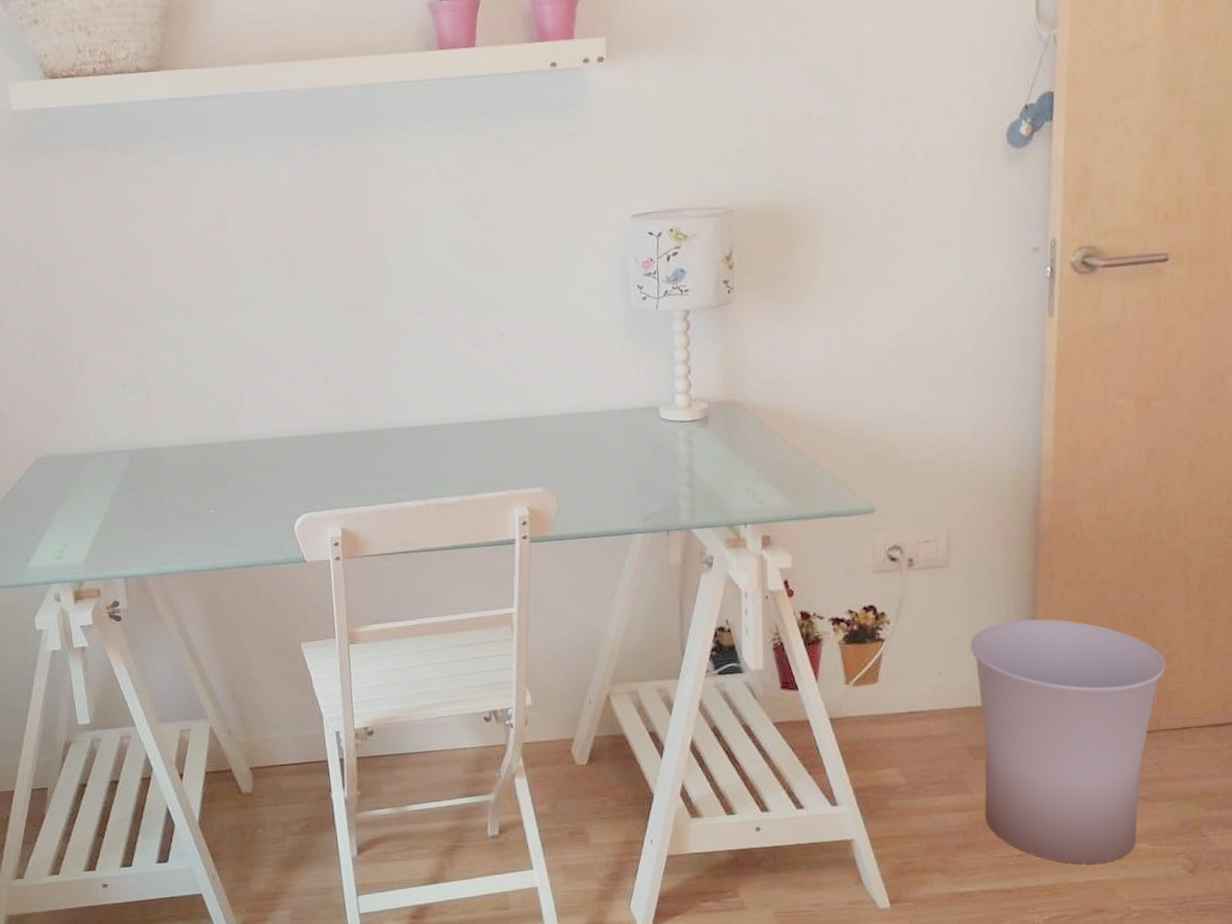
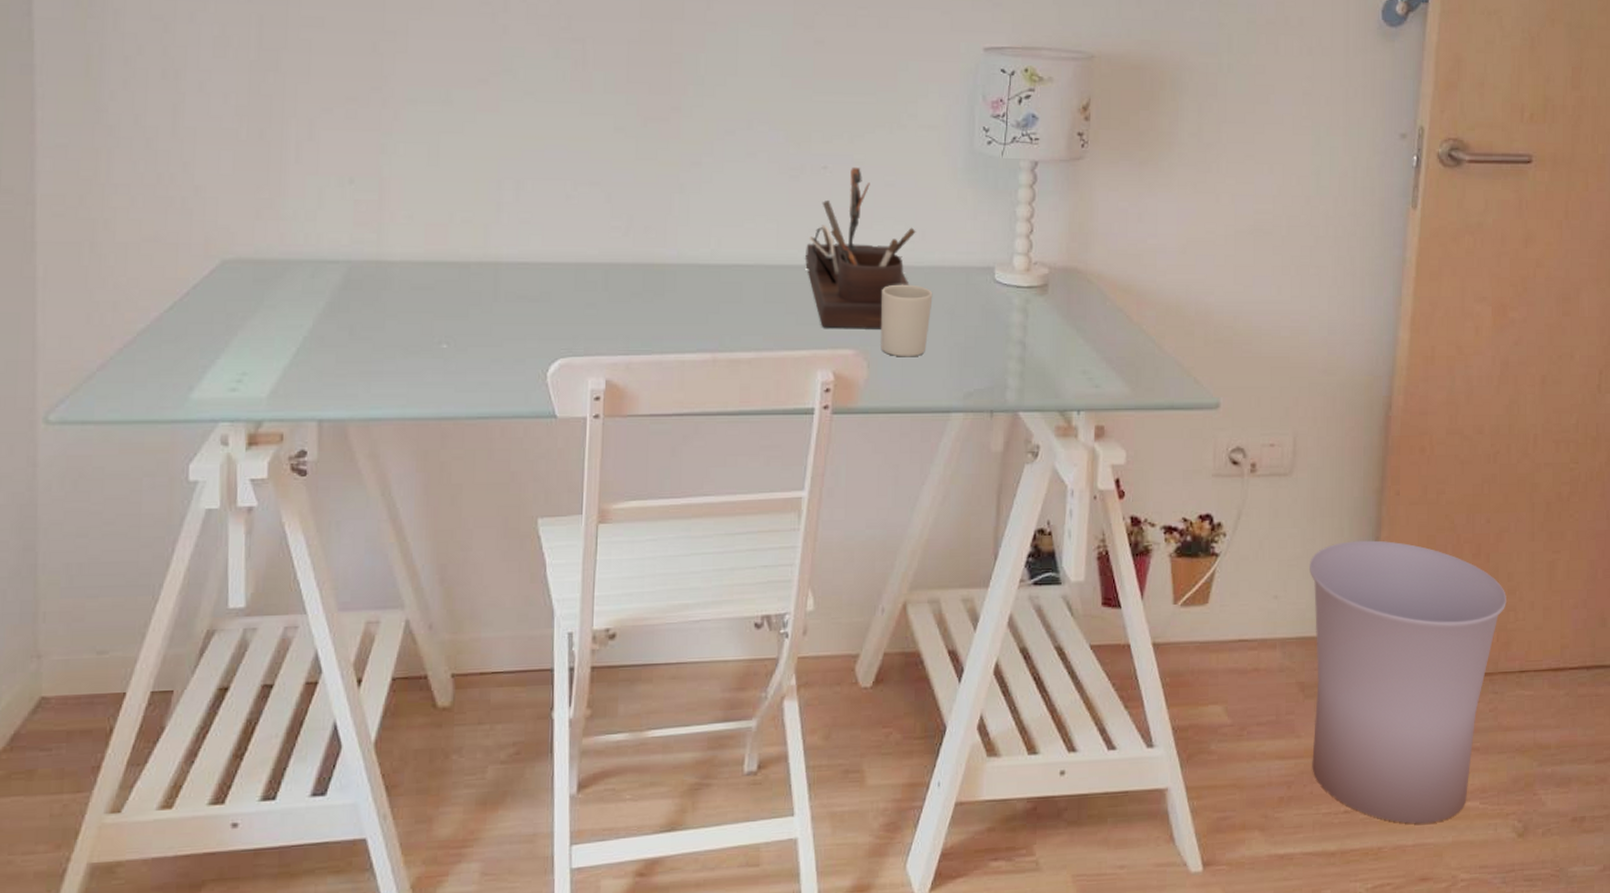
desk organizer: none [493,331,587,471] -> present [805,166,916,328]
mug: none [562,428,607,491] -> present [881,284,933,357]

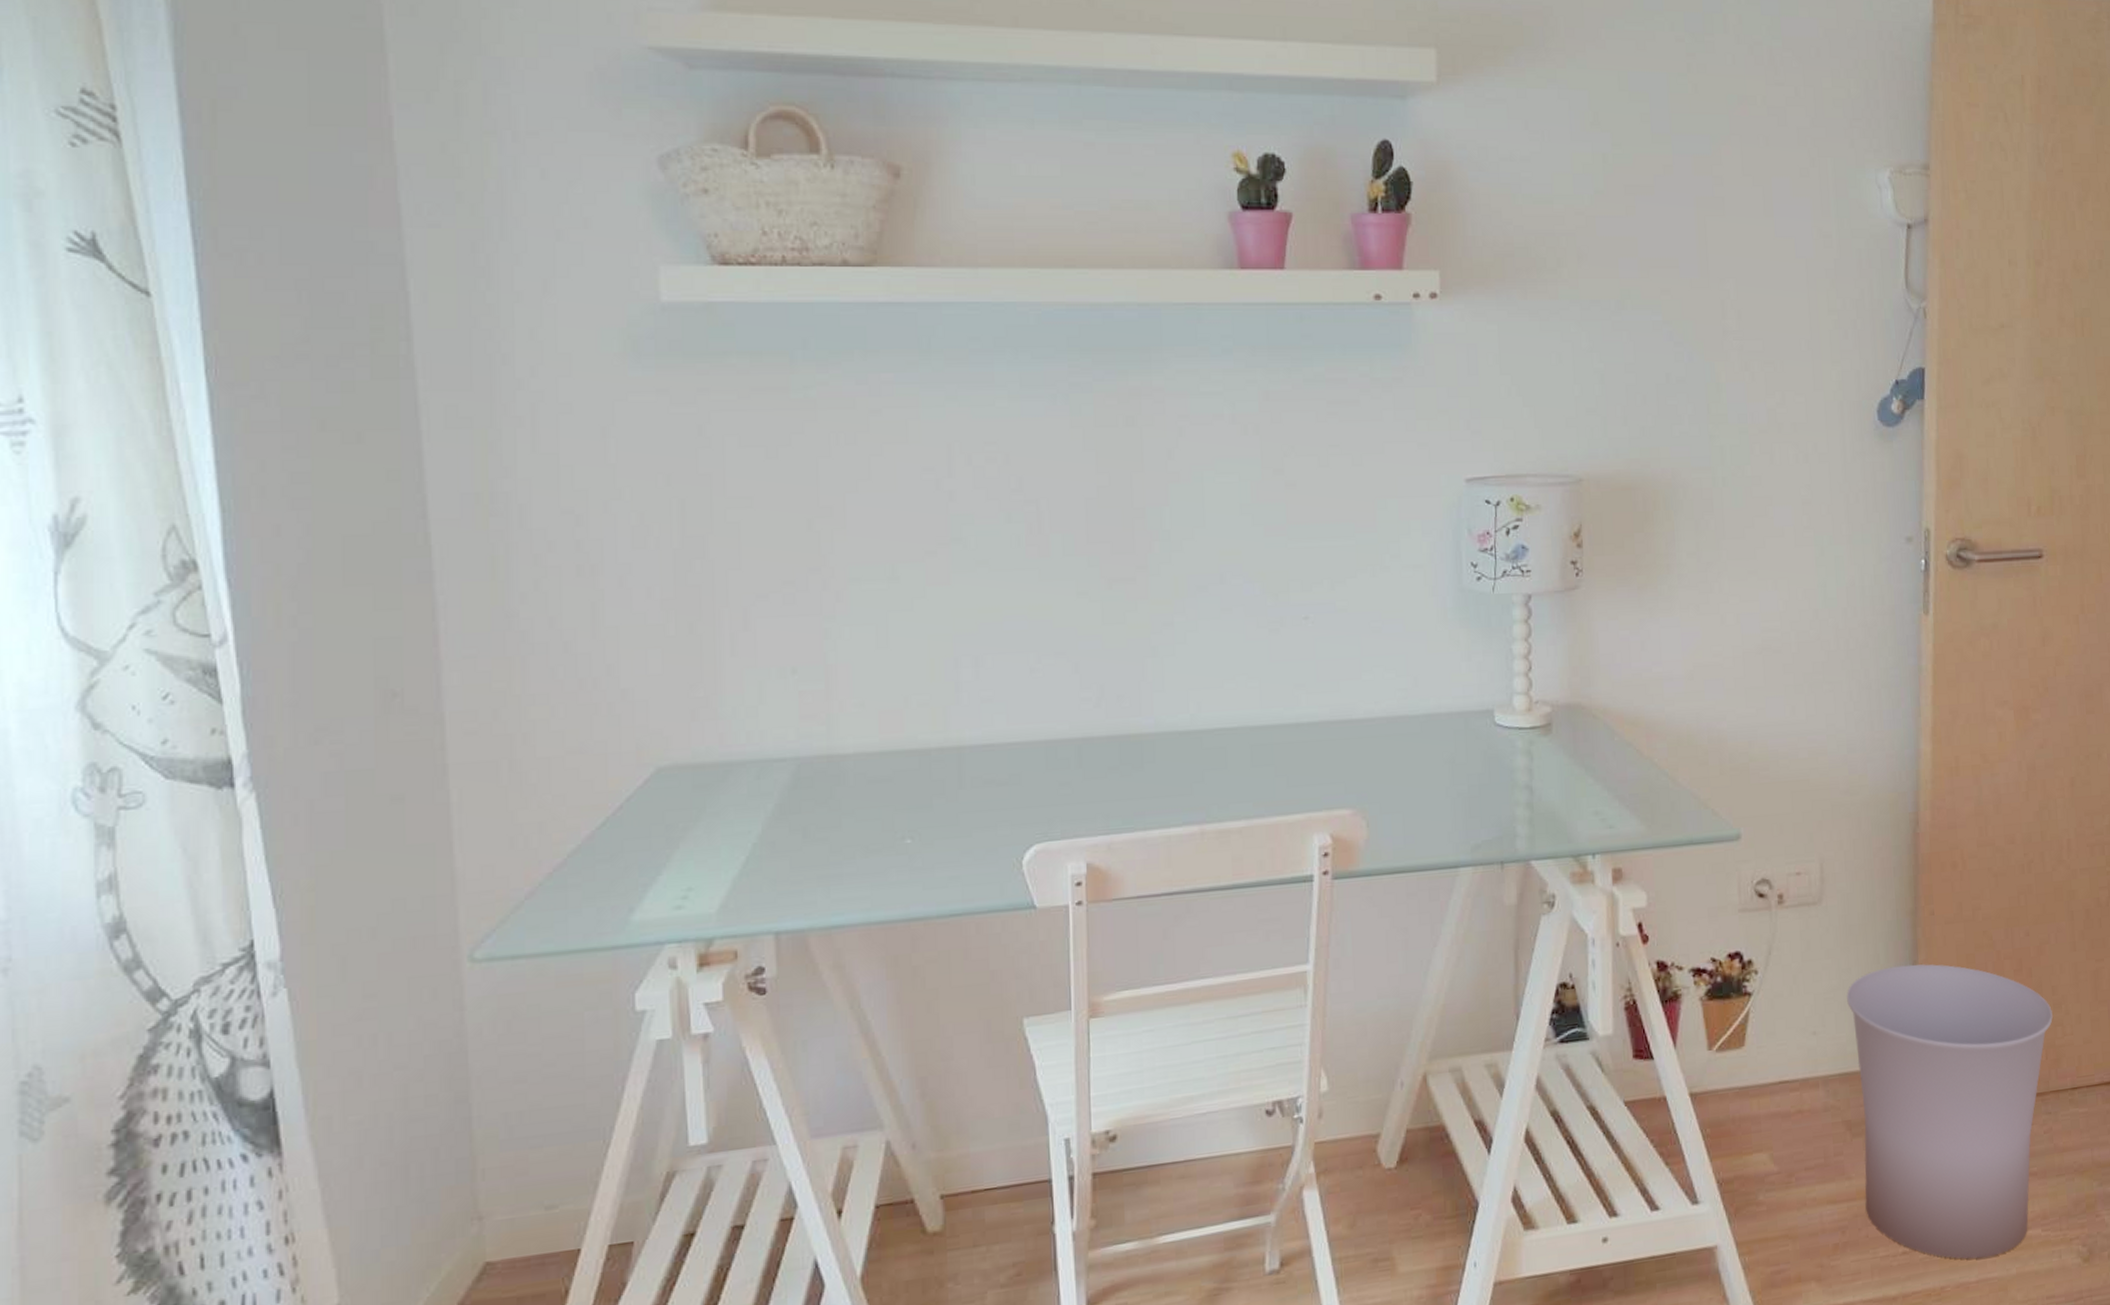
desk organizer: present [805,166,916,328] -> none [1292,614,1408,788]
mug: present [881,284,933,357] -> none [1376,734,1431,813]

